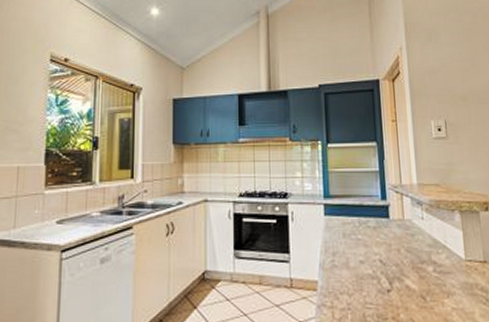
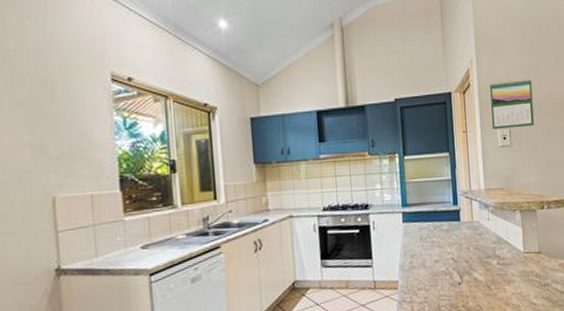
calendar: none [421,68,473,119] -> present [489,79,534,129]

